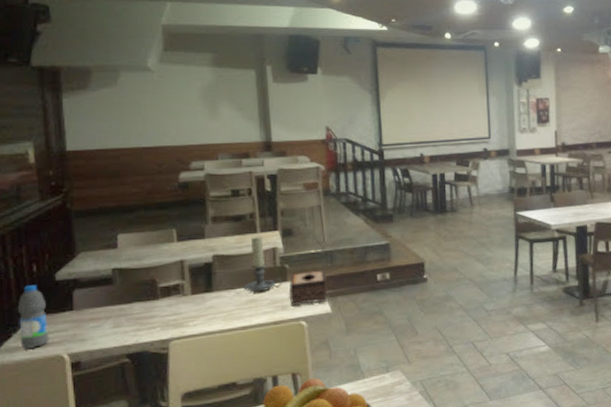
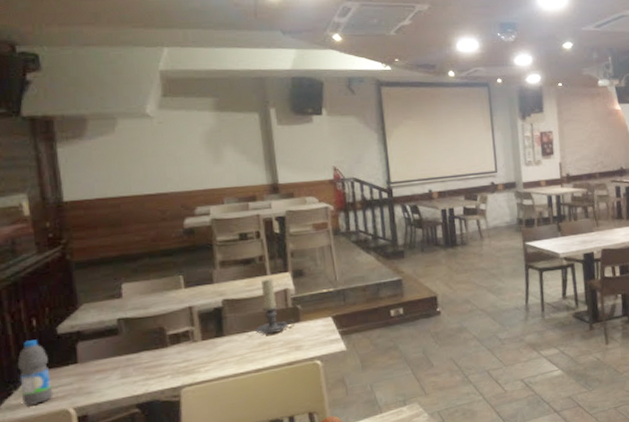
tissue box: present [289,268,328,307] -> none [302,307,342,347]

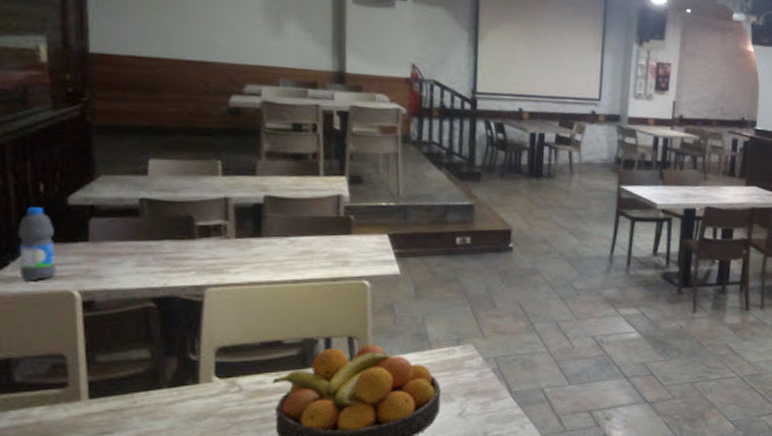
candle holder: present [255,277,296,335] -> none [299,179,346,244]

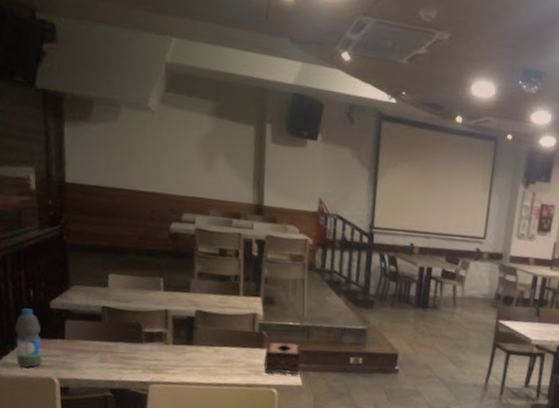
tissue box: none [353,224,398,264] -> present [264,340,302,374]

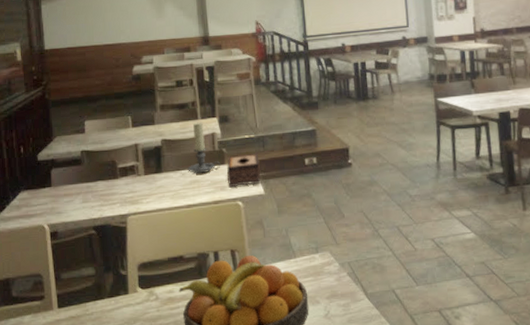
water bottle: present [15,308,42,367] -> none [9,164,34,219]
candle holder: none [222,298,259,355] -> present [188,122,221,174]

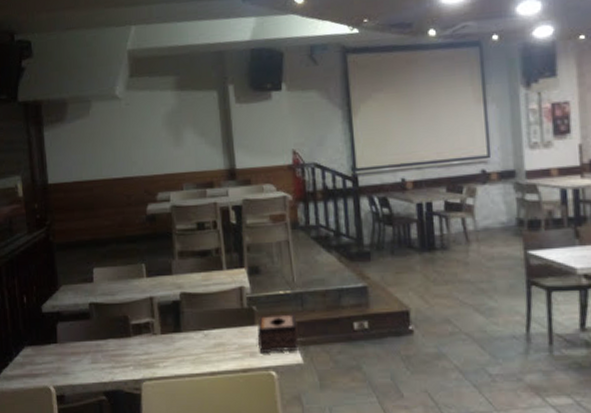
candle holder: present [188,122,221,174] -> none [211,273,251,336]

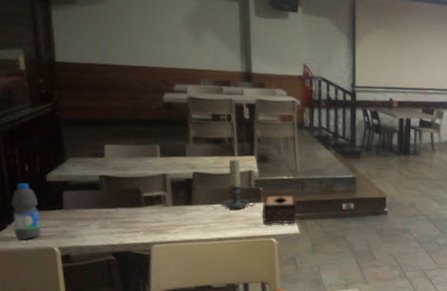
water bottle: none [12,316,39,378] -> present [11,183,42,239]
candle holder: none [211,273,251,336] -> present [221,158,257,210]

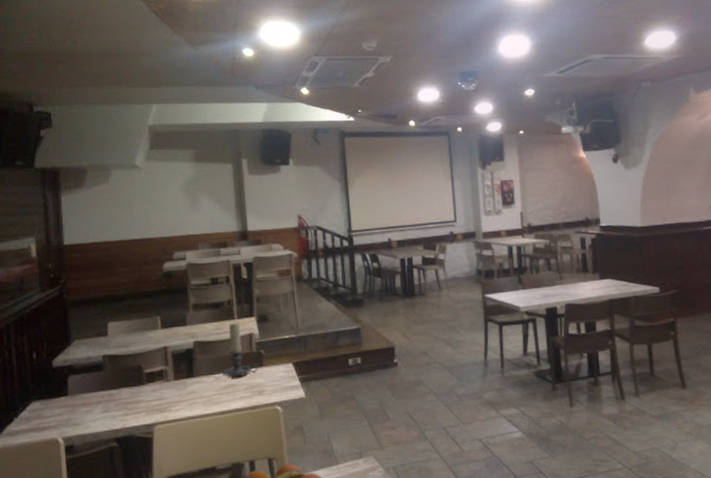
water bottle: present [11,183,42,239] -> none [18,371,46,433]
tissue box: present [263,194,297,225] -> none [265,354,301,392]

